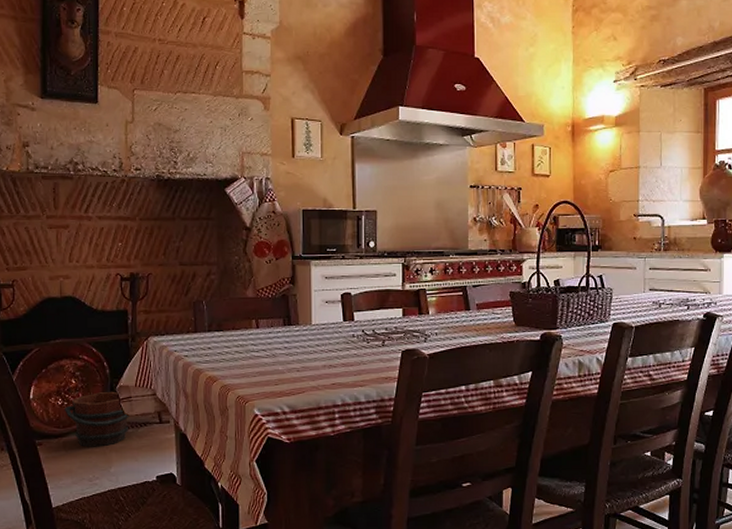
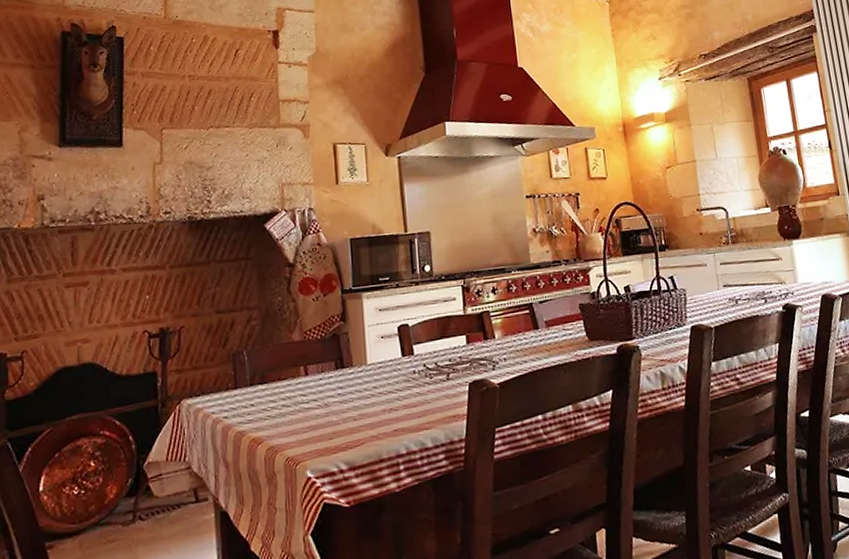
wooden bucket: present [65,391,132,447] -> none [82,470,163,544]

